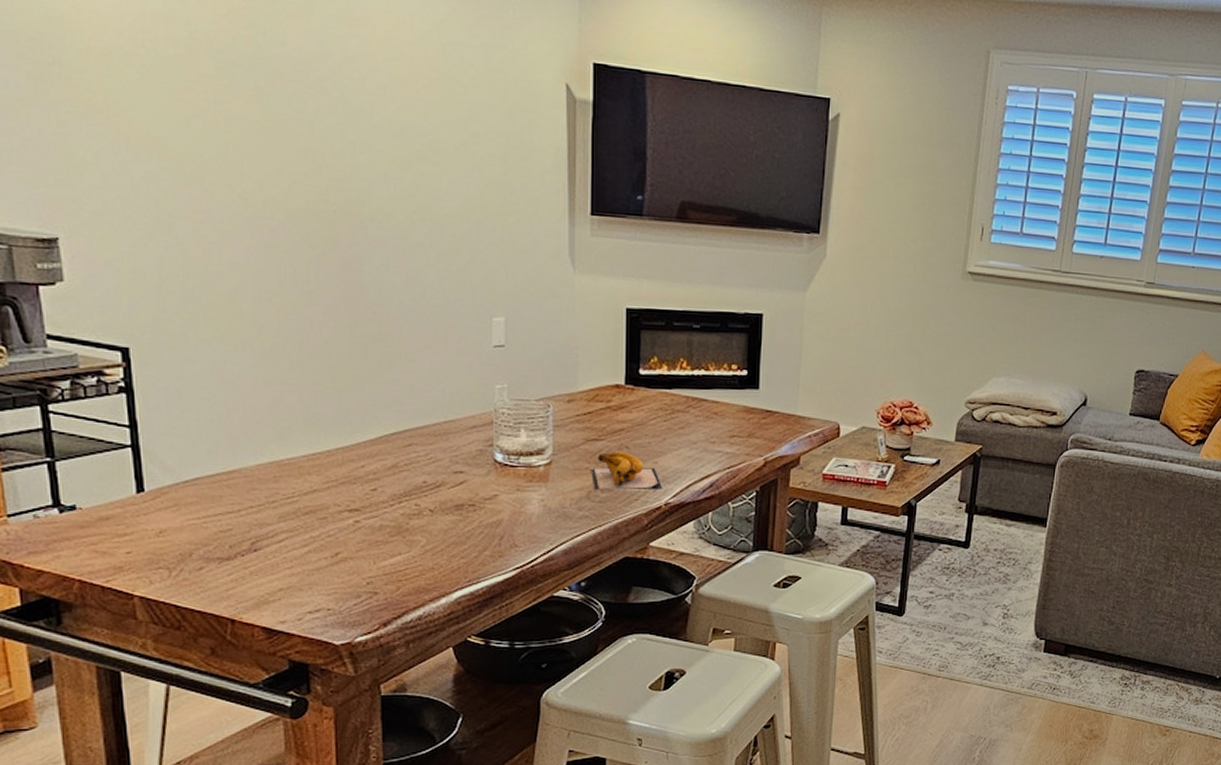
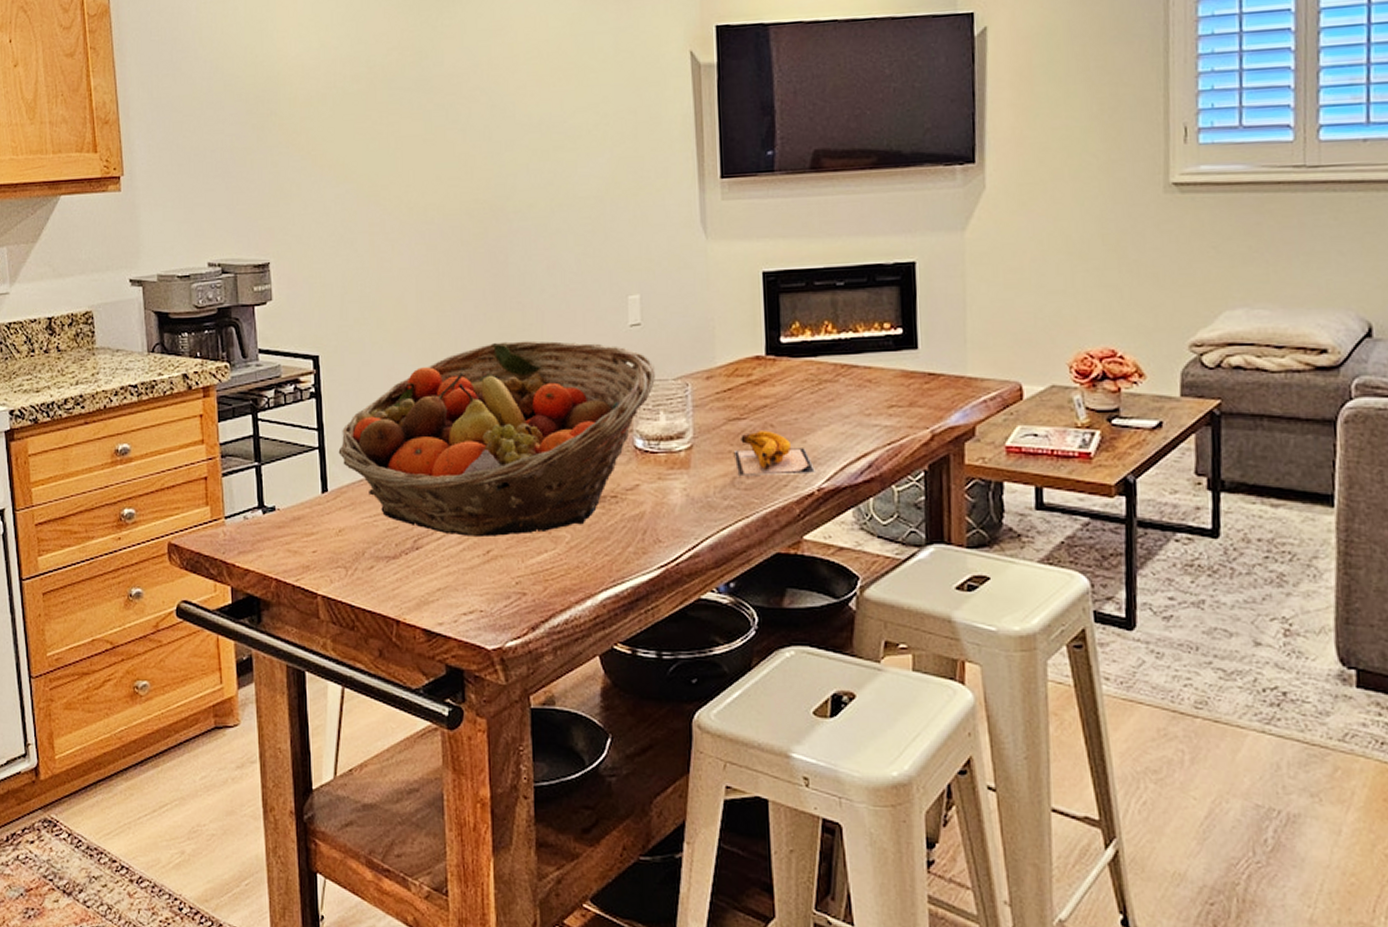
fruit basket: none [157,351,519,541] -> present [338,340,656,538]

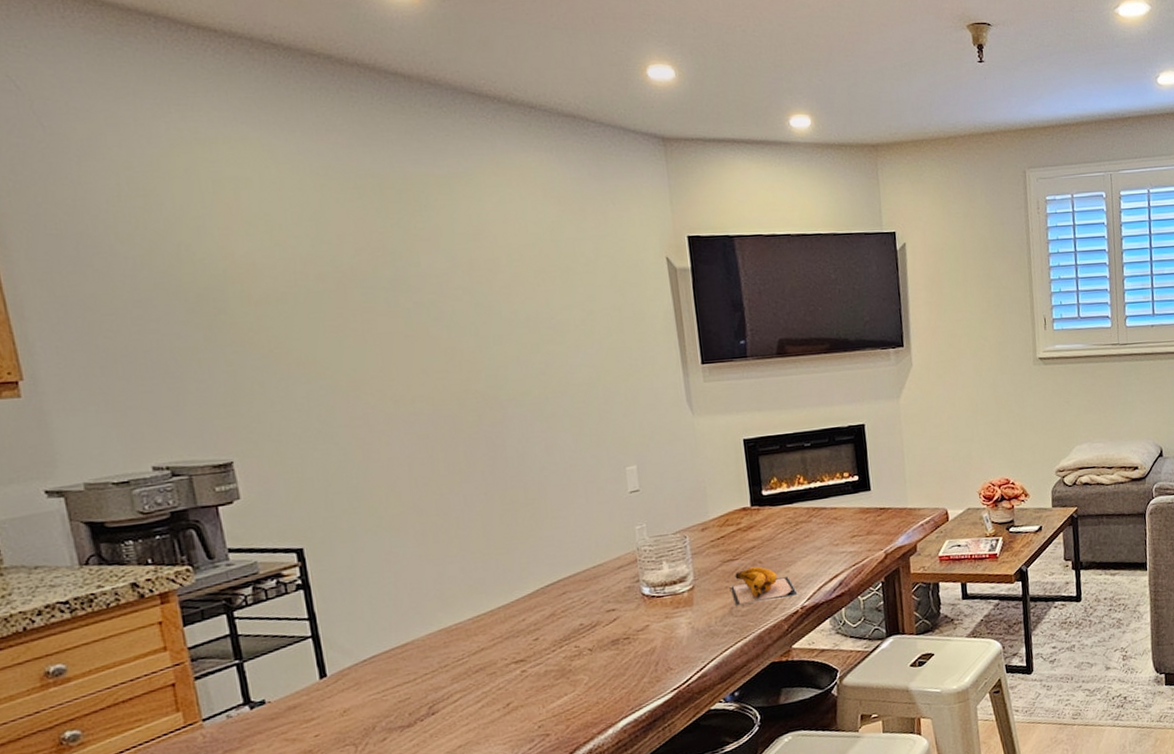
fruit basket: present [338,340,656,538] -> none [335,510,657,696]

